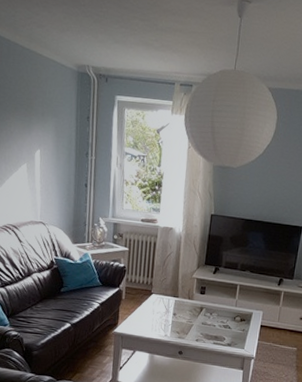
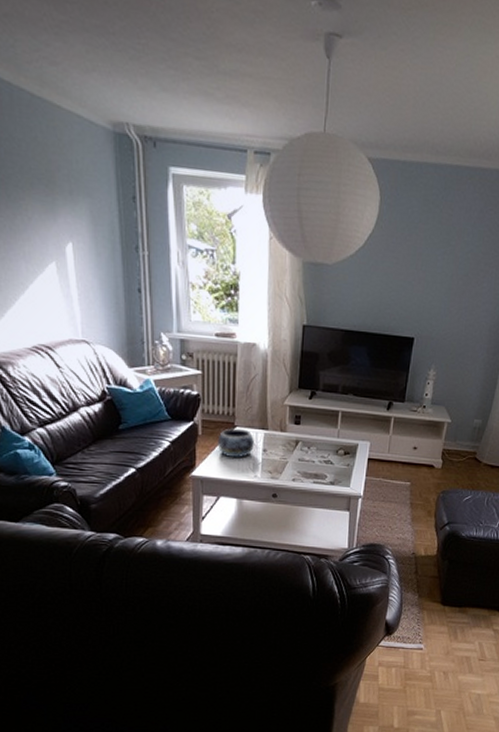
decorative bowl: none [136,294,167,320] -> present [217,428,254,458]

